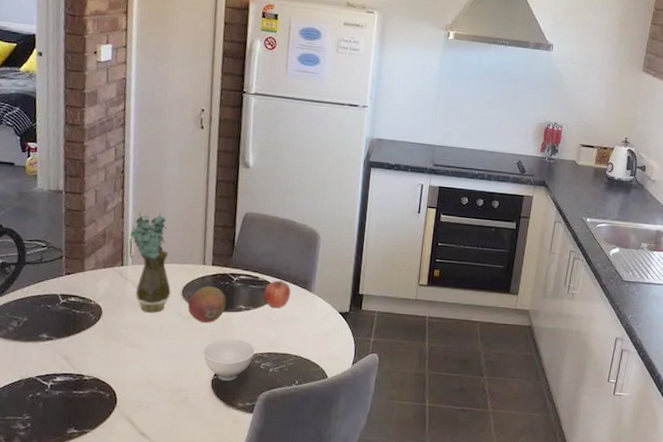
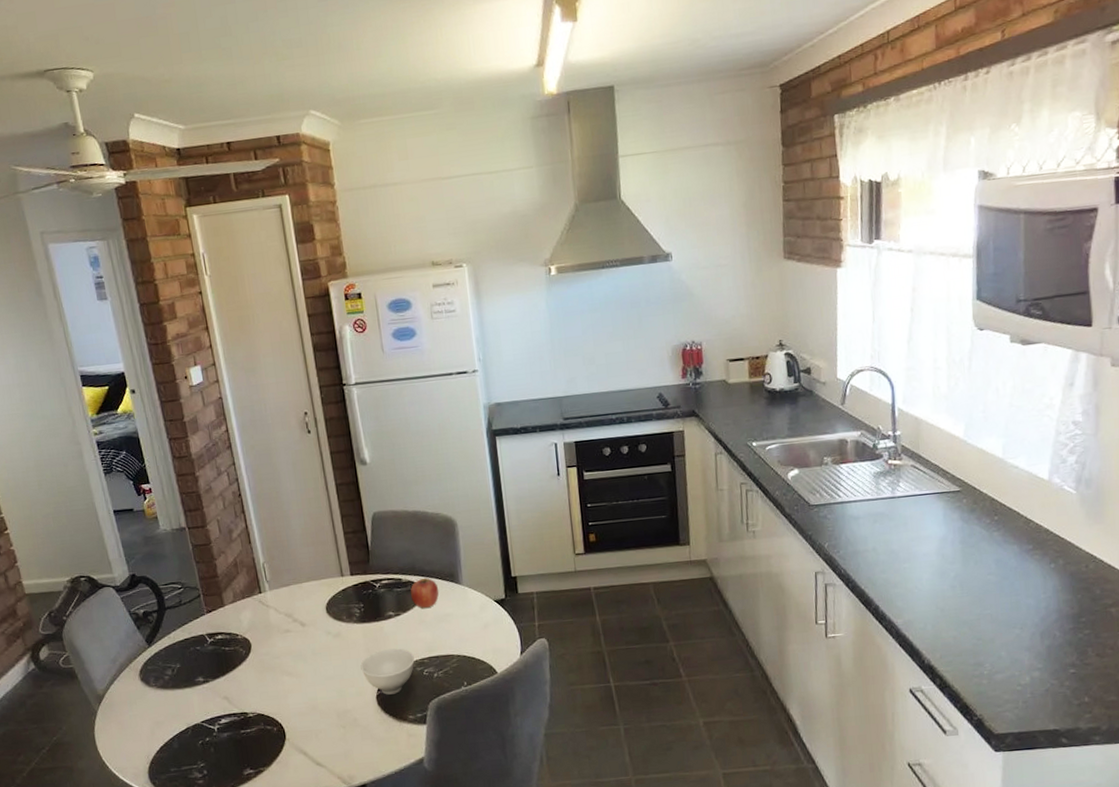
vase: present [130,211,171,313] -> none [261,530,315,637]
fruit: present [188,285,226,324] -> none [335,597,374,638]

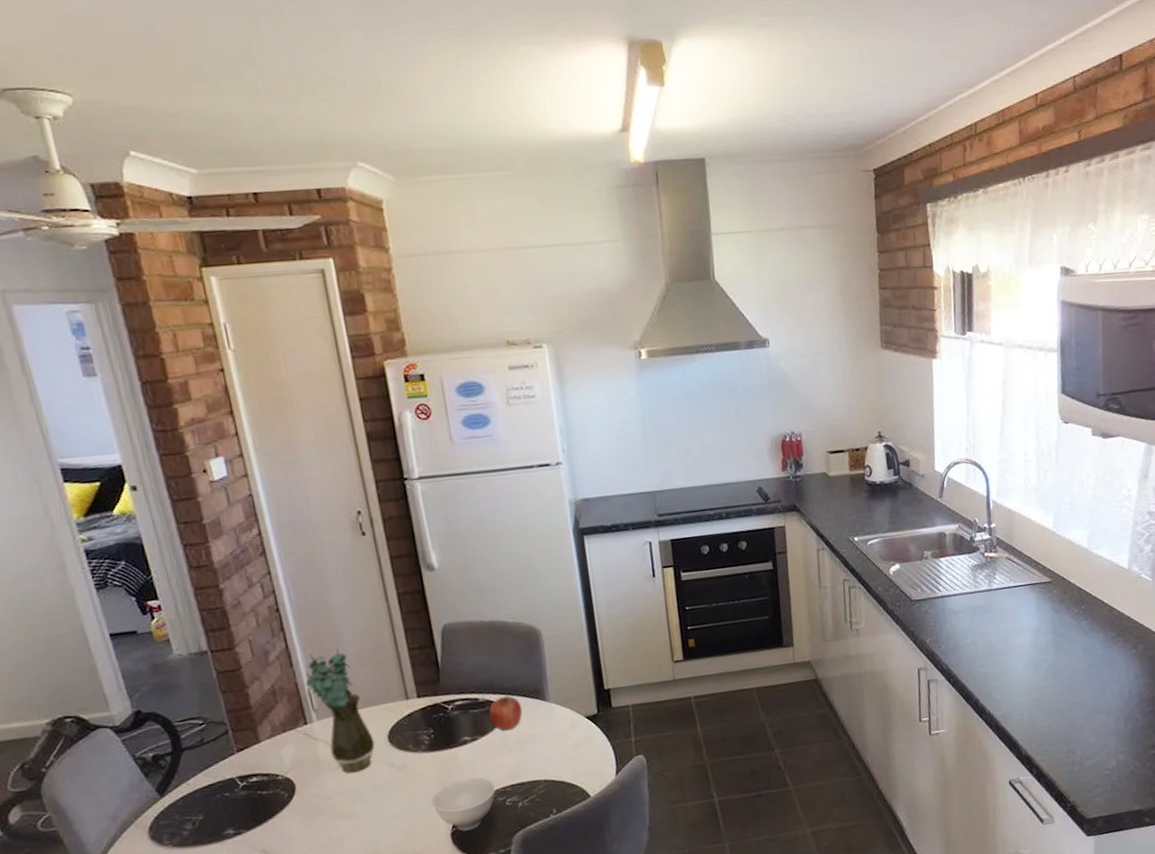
vase: none [261,530,315,637] -> present [306,648,375,773]

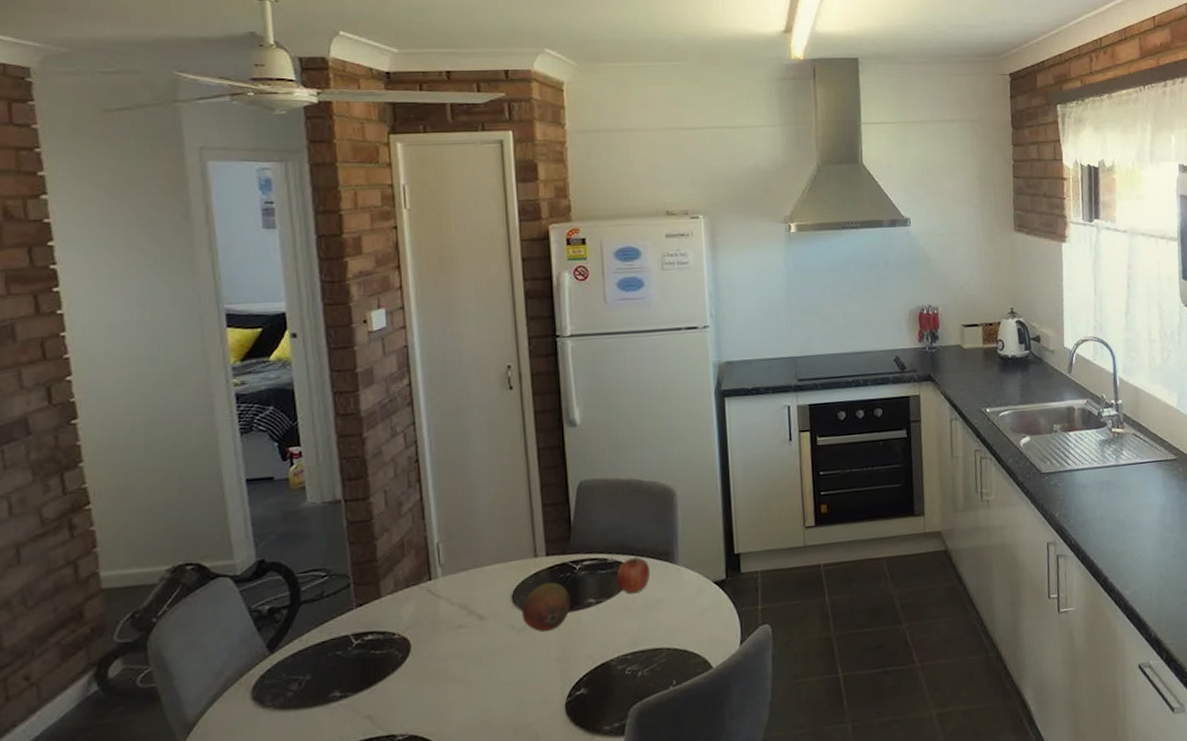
vase: present [306,648,375,773] -> none [436,502,497,634]
fruit: none [399,722,447,769] -> present [522,581,570,632]
bowl: present [431,777,496,832] -> none [549,642,616,702]

